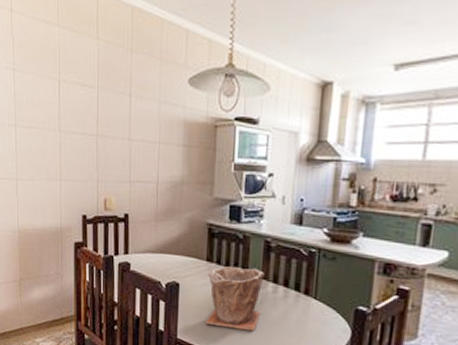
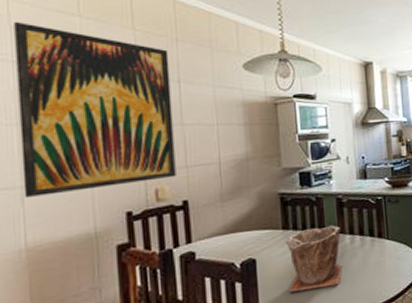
wall art: none [15,31,124,190] -> present [14,21,176,197]

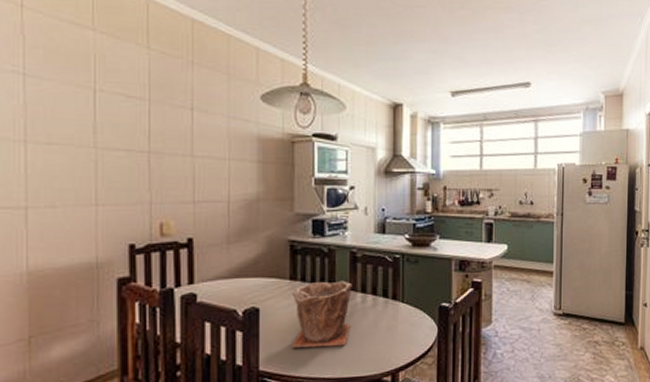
wall art: present [14,21,176,197] -> none [27,30,183,219]

